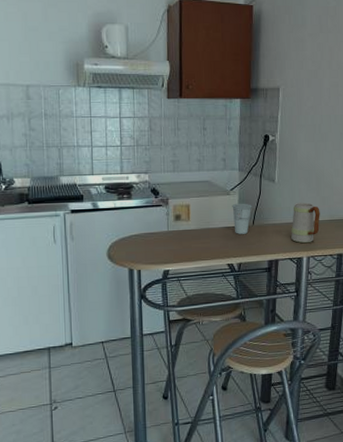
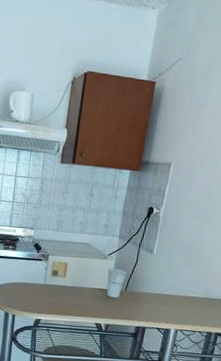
mug: present [291,203,320,244] -> none [162,276,195,317]

